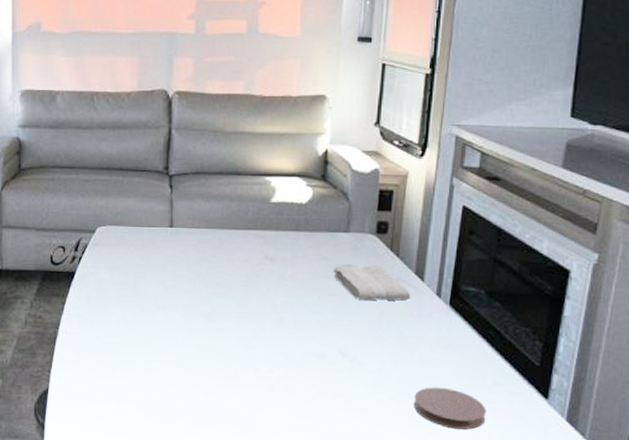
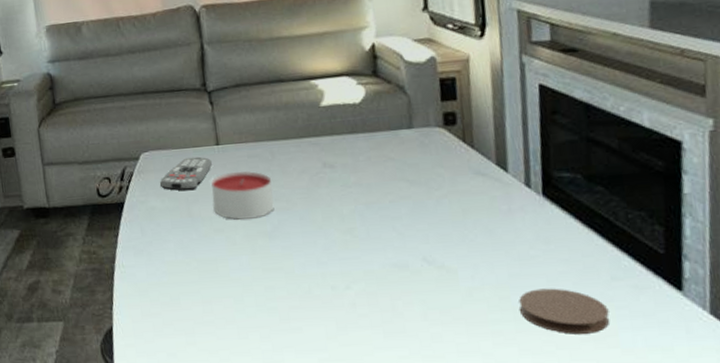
remote control: none [111,236,164,268] -> present [159,156,213,191]
candle: none [159,254,217,300] -> present [211,170,275,220]
washcloth: present [332,264,411,301] -> none [401,159,496,200]

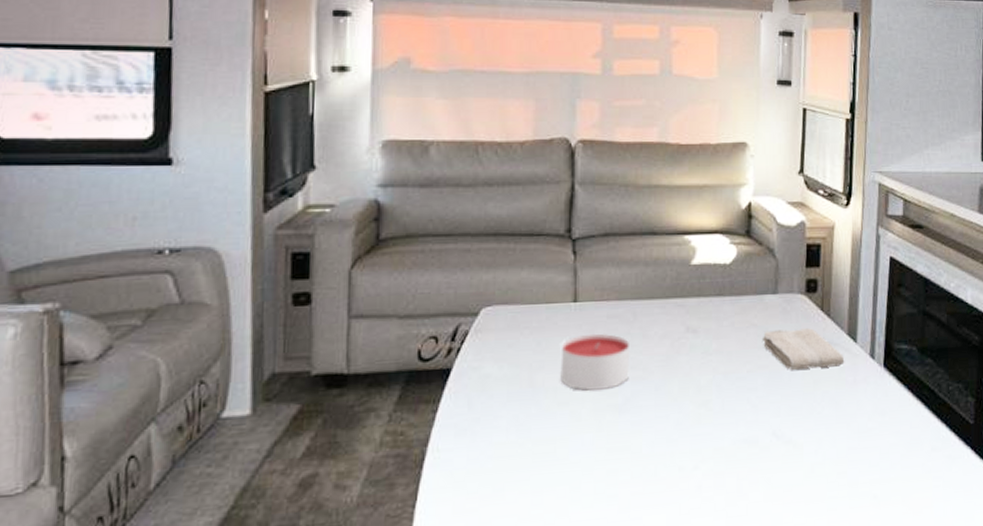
remote control: present [159,156,213,191] -> none [499,314,567,356]
washcloth: none [401,159,496,200] -> present [762,328,845,370]
coaster: present [519,288,610,334] -> none [853,461,927,508]

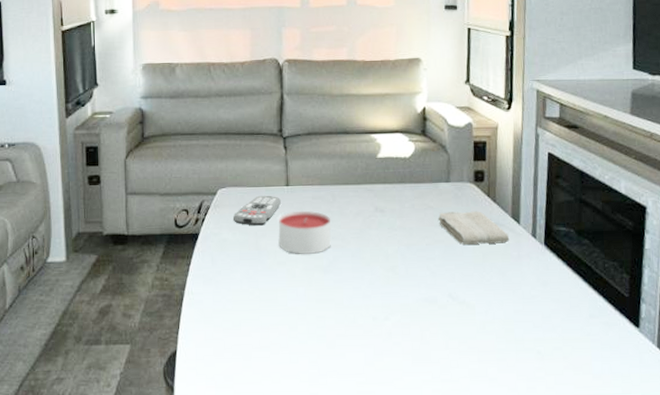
remote control: none [499,314,567,356] -> present [232,195,282,226]

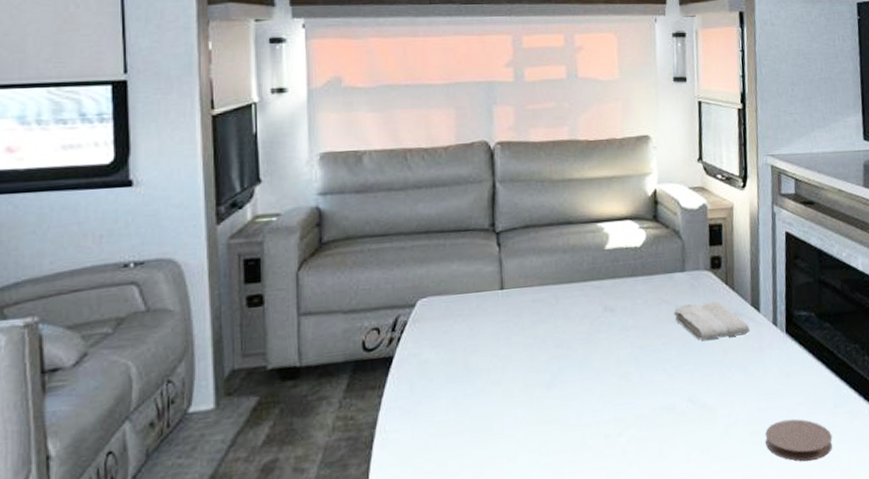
remote control: present [232,195,282,226] -> none [435,302,496,341]
candle: present [278,210,332,254] -> none [492,316,556,370]
coaster: none [519,323,586,362] -> present [765,419,833,462]

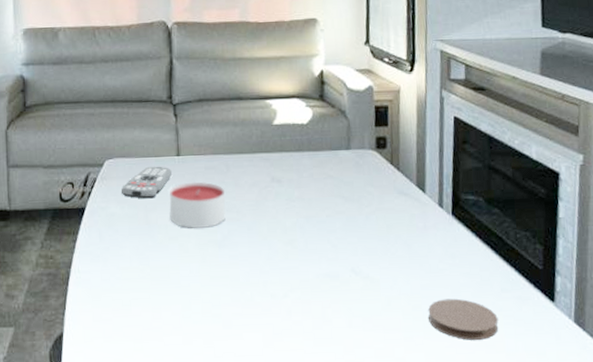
remote control: none [435,302,496,341] -> present [120,166,173,199]
candle: none [492,316,556,370] -> present [169,181,226,228]
washcloth: present [673,301,750,340] -> none [338,180,415,216]

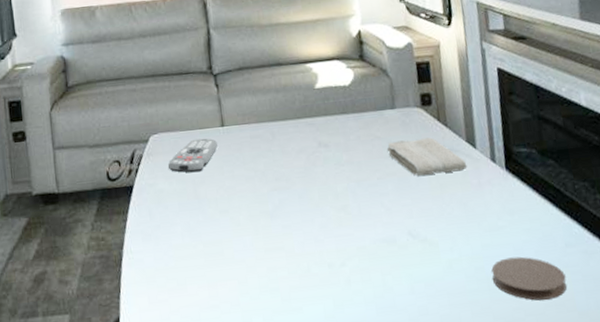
candle: present [169,181,226,228] -> none [217,151,276,200]
washcloth: none [338,180,415,216] -> present [386,137,468,176]

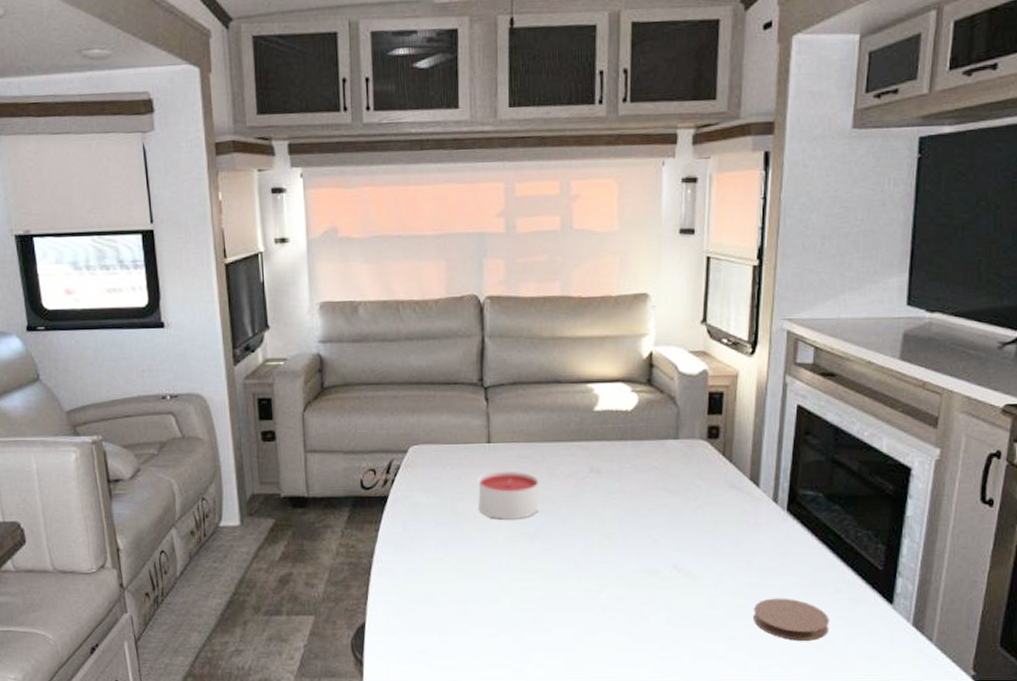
remote control: present [167,138,218,173] -> none [426,453,482,488]
candle: none [217,151,276,200] -> present [478,471,540,520]
washcloth: present [386,137,468,176] -> none [663,472,747,510]

